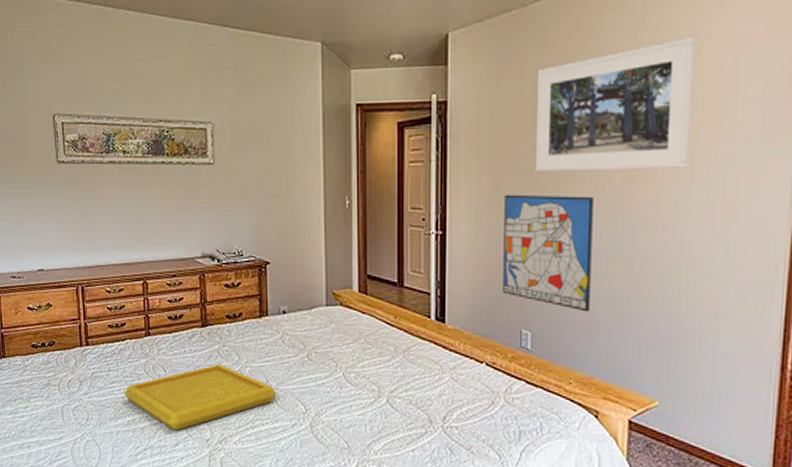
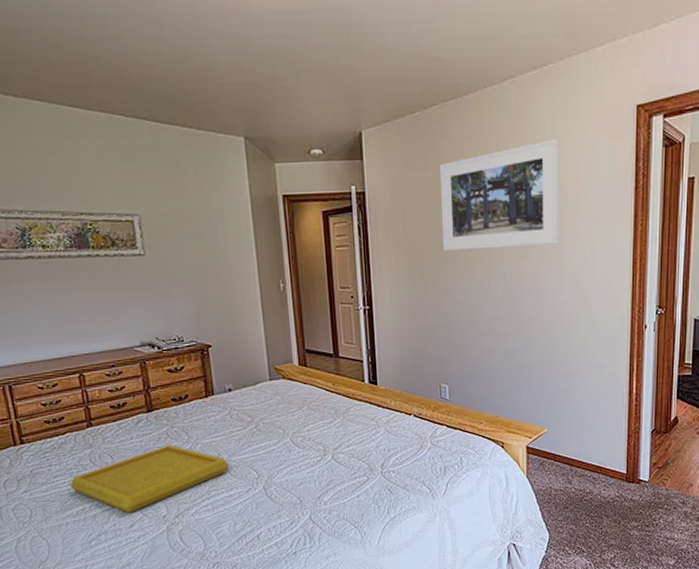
wall art: present [503,194,594,312] -> none [420,270,492,365]

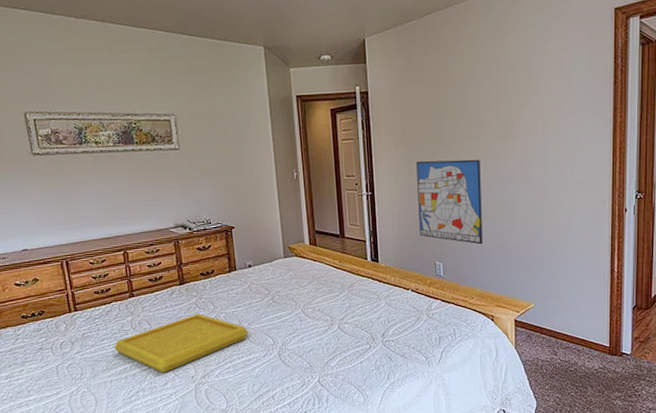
wall art: none [420,270,492,365] -> present [416,159,483,245]
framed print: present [439,139,558,252] -> none [433,41,543,143]

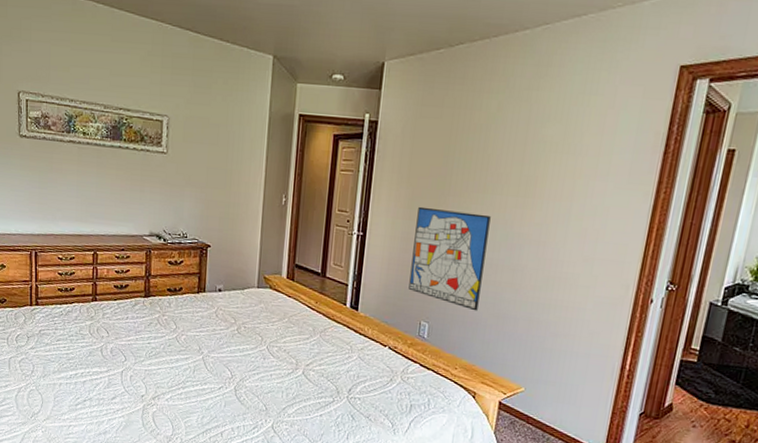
serving tray: present [114,314,248,373] -> none [69,330,207,386]

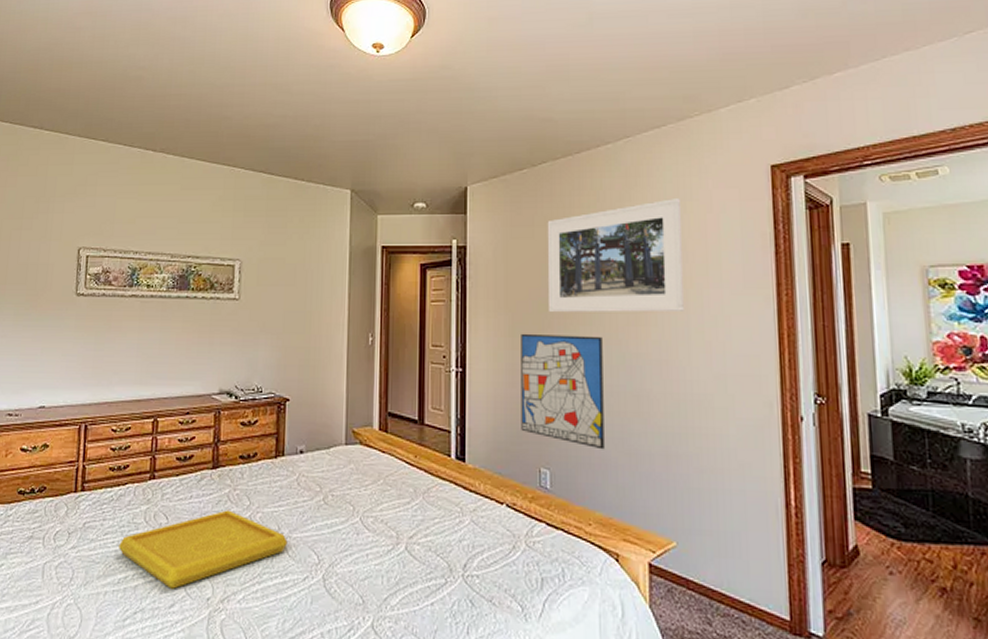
serving tray: none [69,330,207,386] -> present [119,510,288,589]
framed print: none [445,91,586,199] -> present [547,199,684,313]

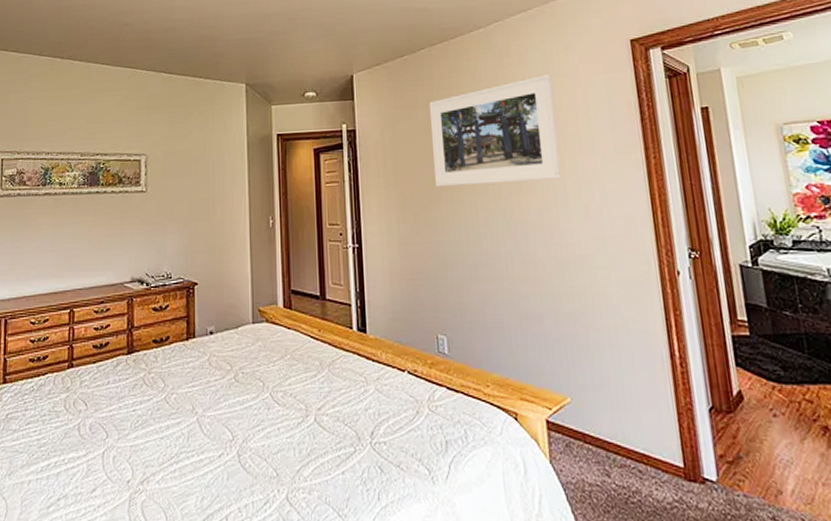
serving tray: present [119,510,288,589] -> none [41,393,202,474]
wall art: present [521,333,605,450] -> none [411,206,497,314]

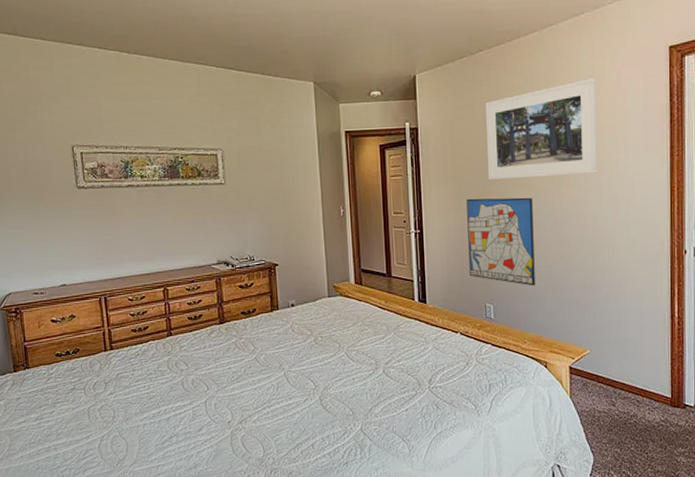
wall art: none [411,206,497,314] -> present [466,197,535,286]

